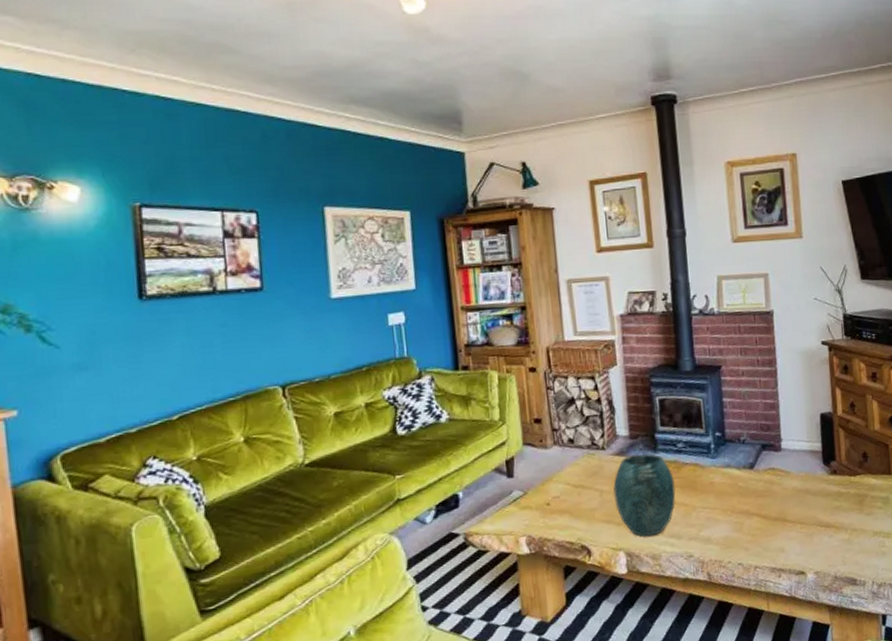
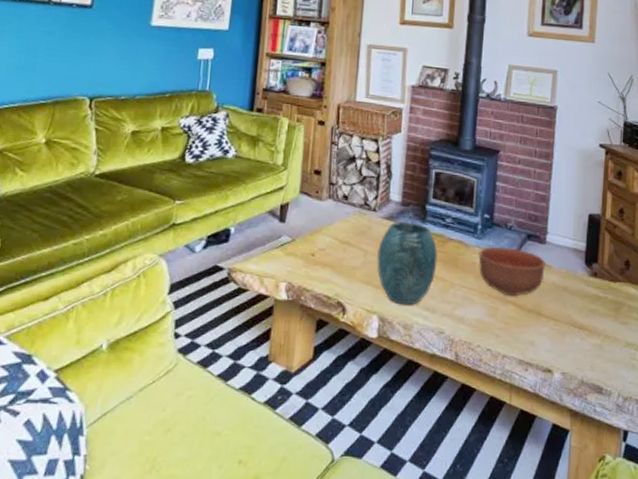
bowl: none [715,460,784,509] -> present [478,247,545,297]

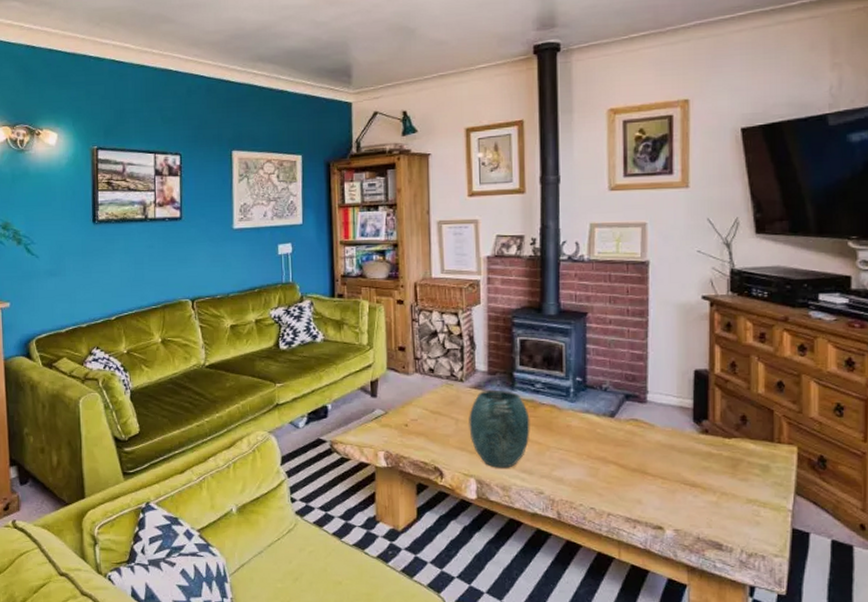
bowl: present [478,247,545,297] -> none [573,408,648,457]

